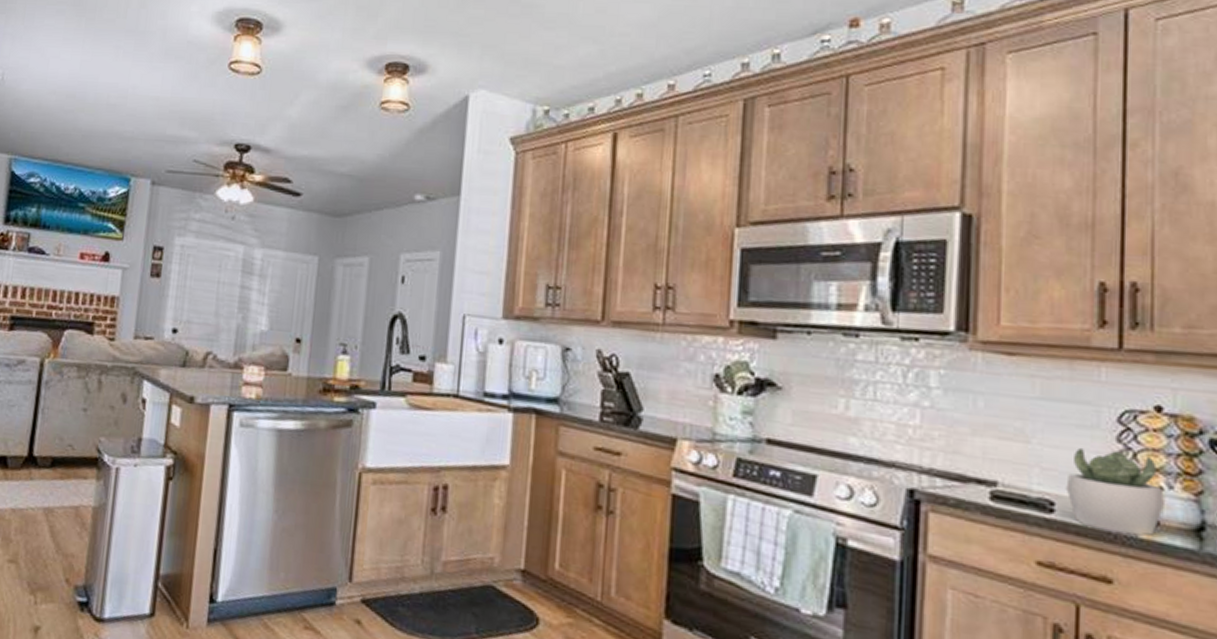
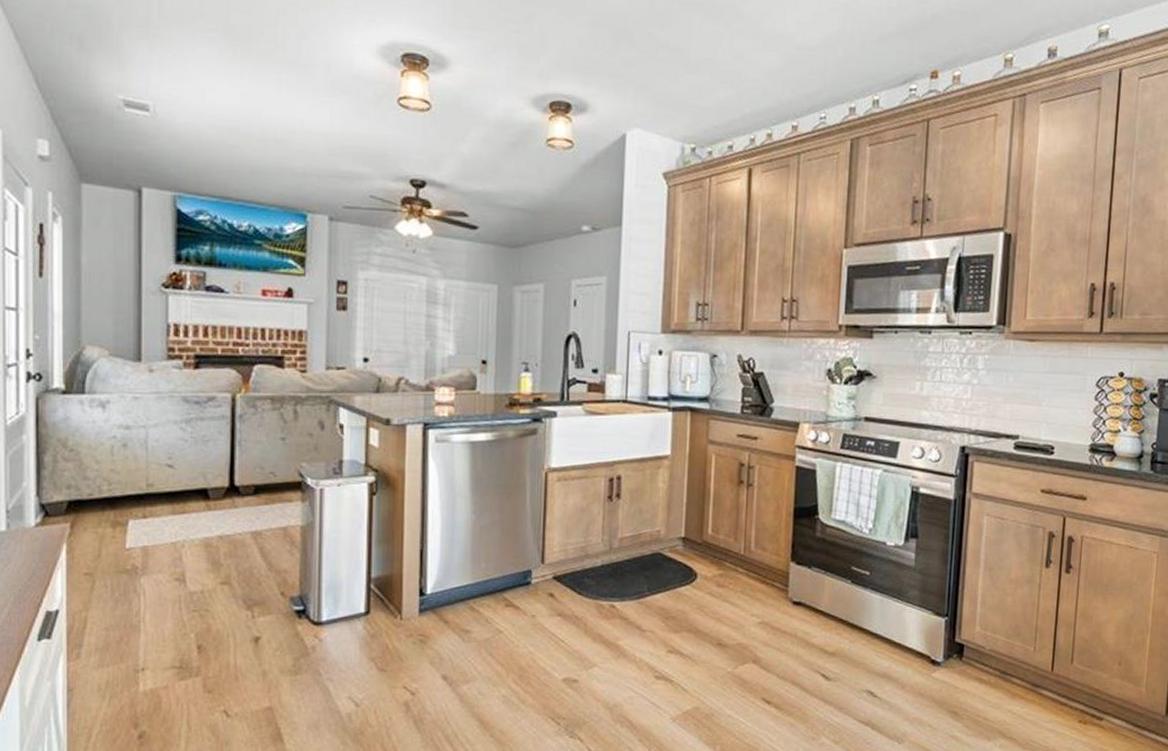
succulent plant: present [1065,447,1164,537] -> none [1061,406,1121,465]

